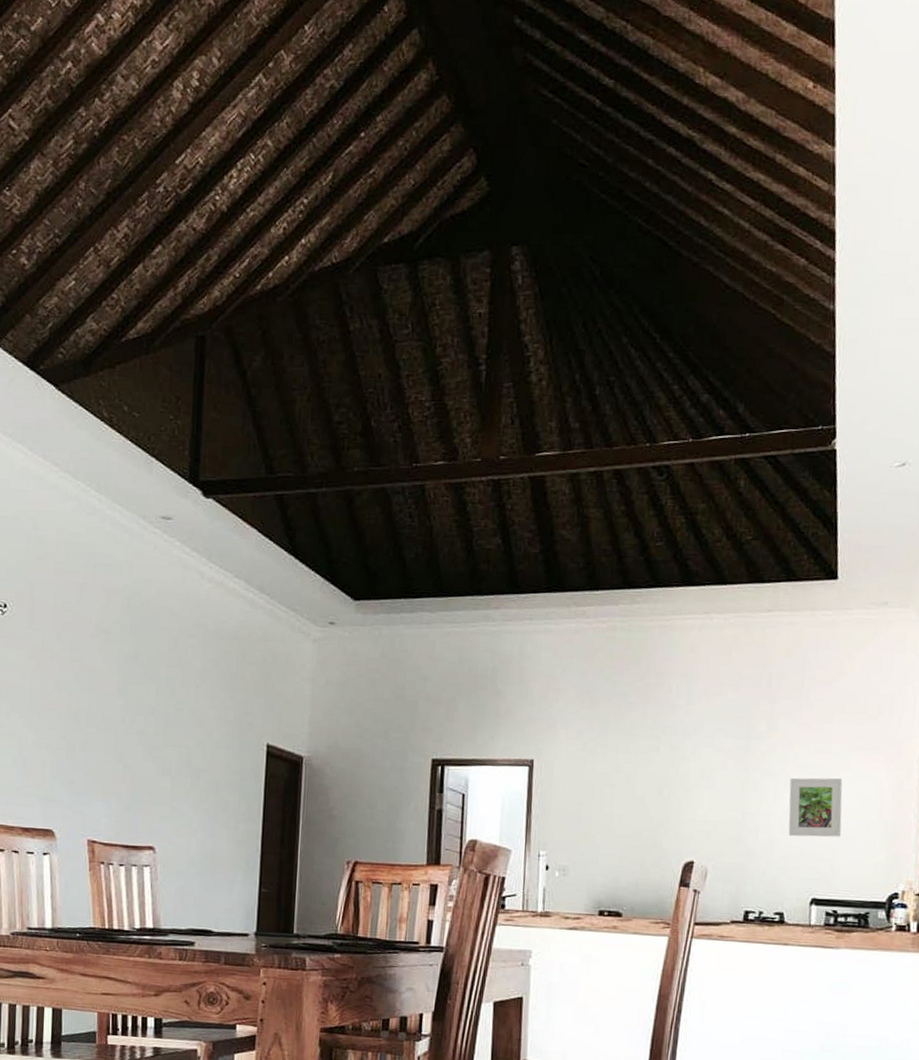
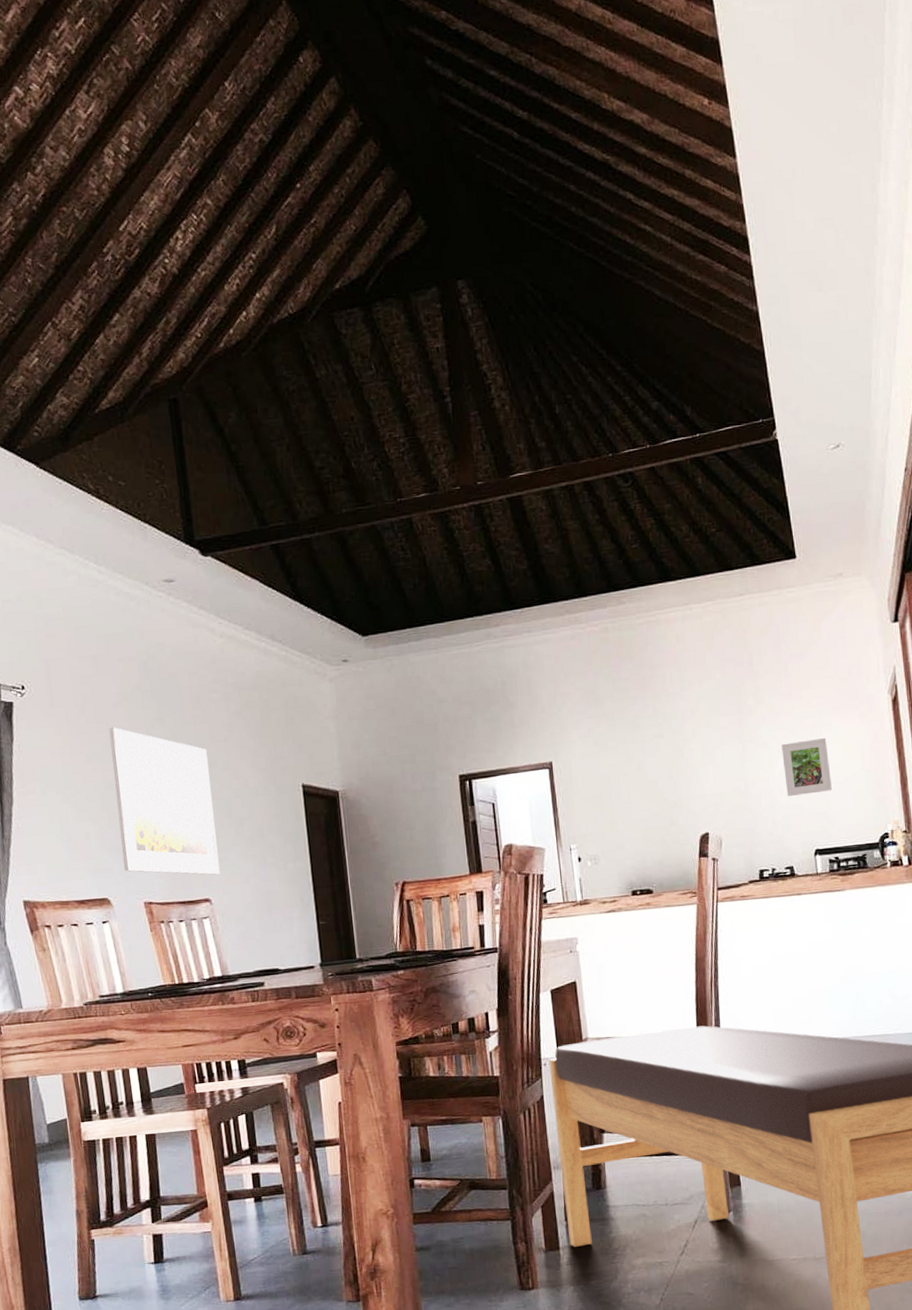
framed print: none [73,658,177,823] -> present [109,727,220,875]

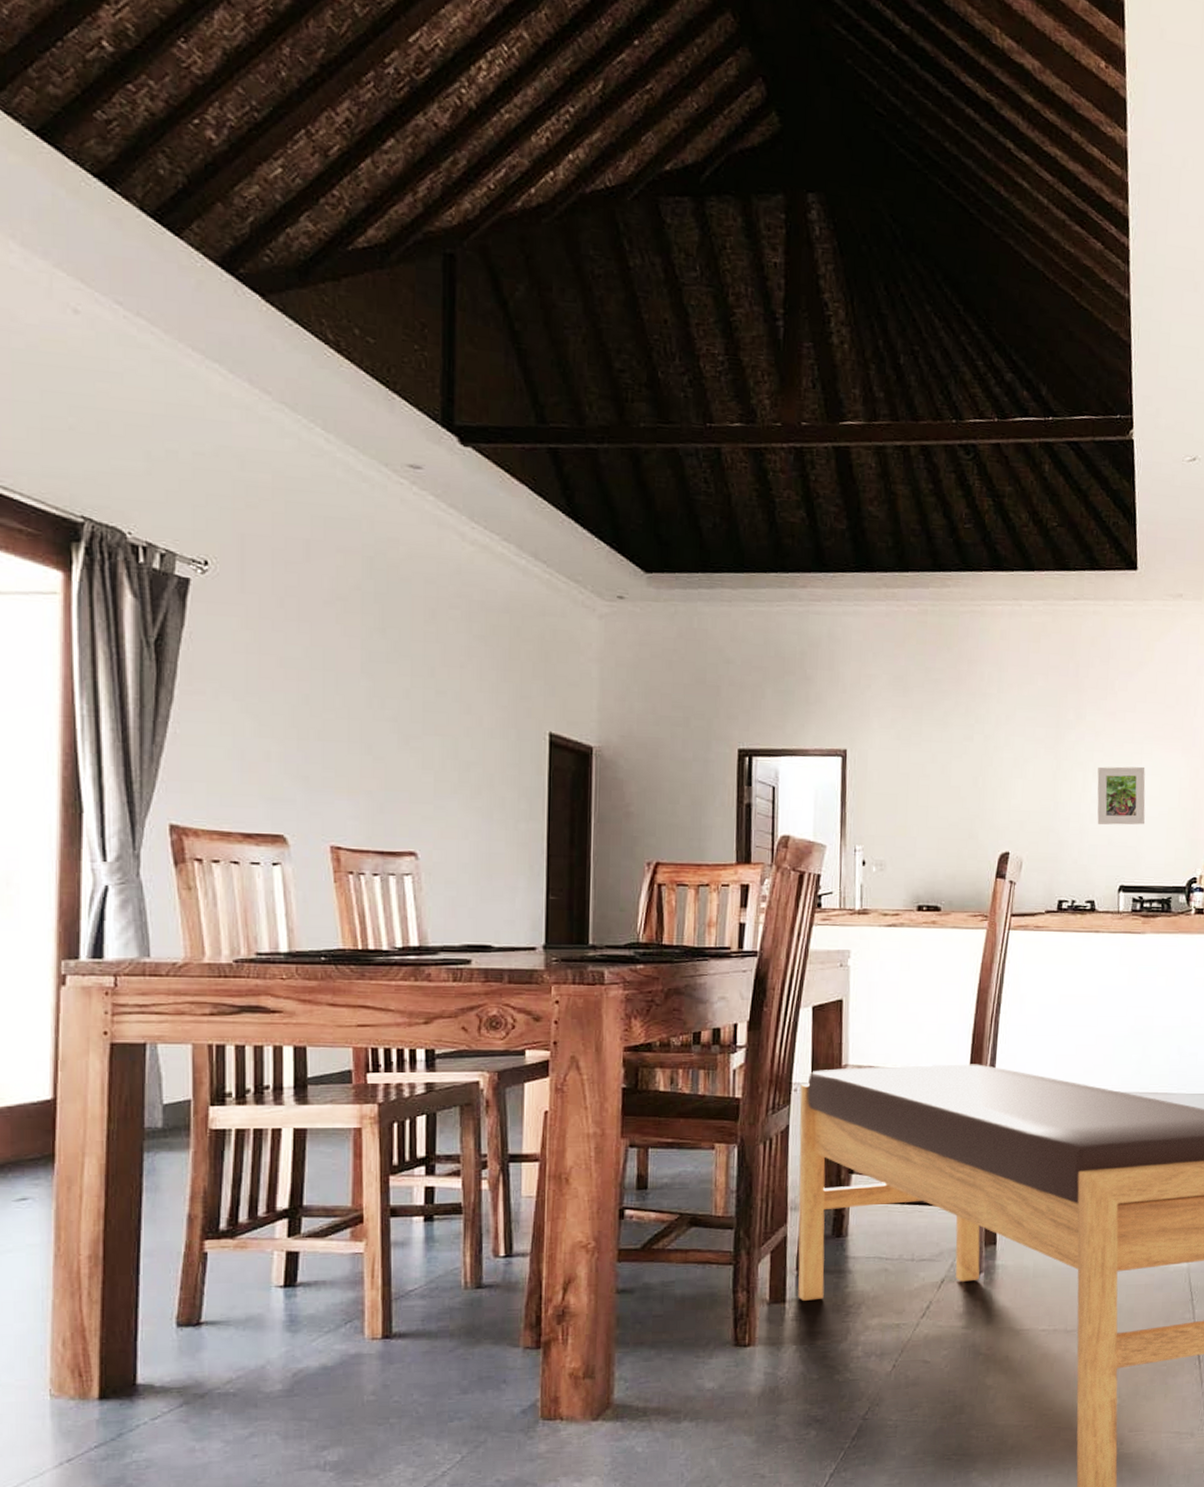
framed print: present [109,727,220,875] -> none [309,629,437,825]

